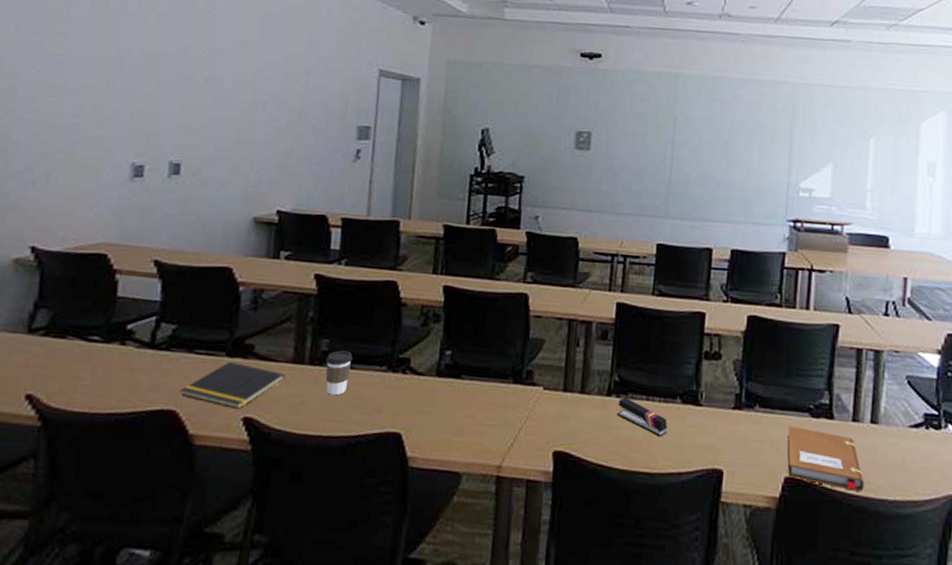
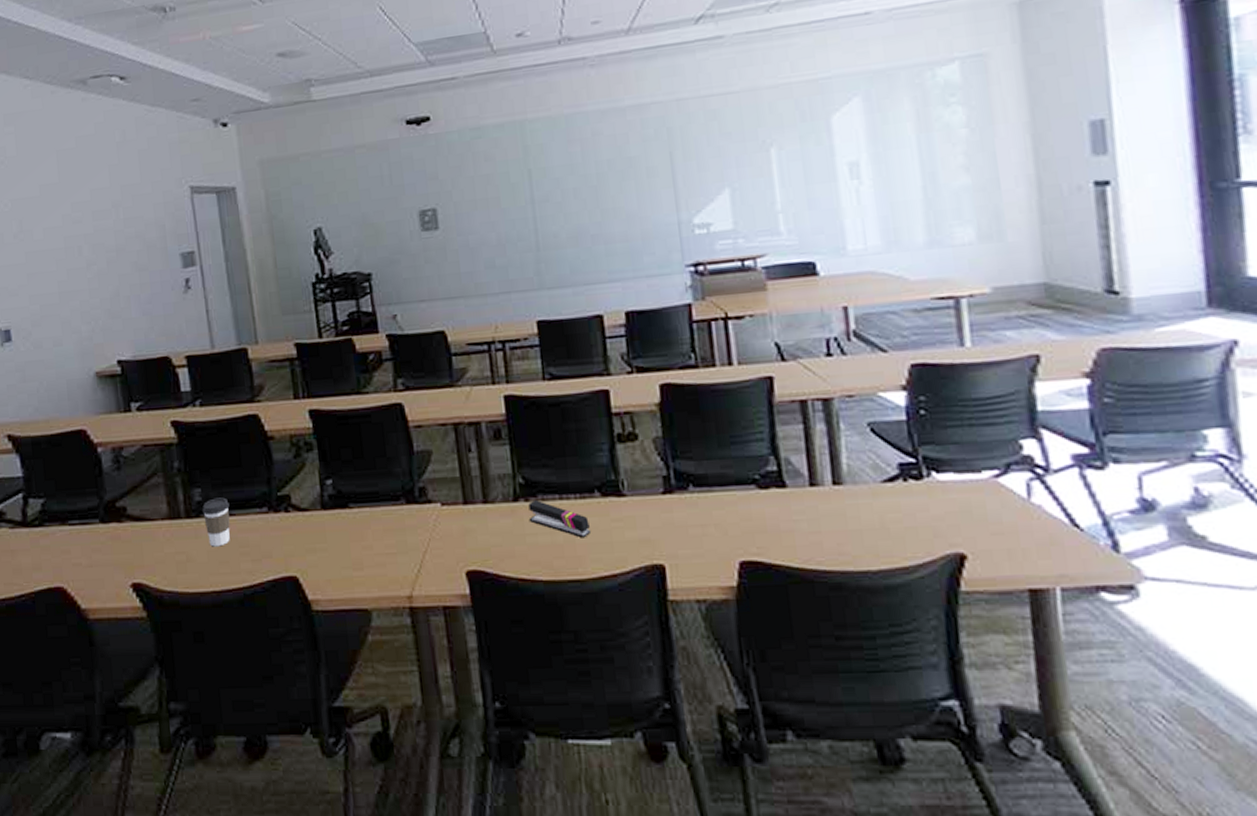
notepad: present [181,361,285,409] -> none [63,527,164,576]
notebook: present [787,425,865,492] -> none [733,502,839,567]

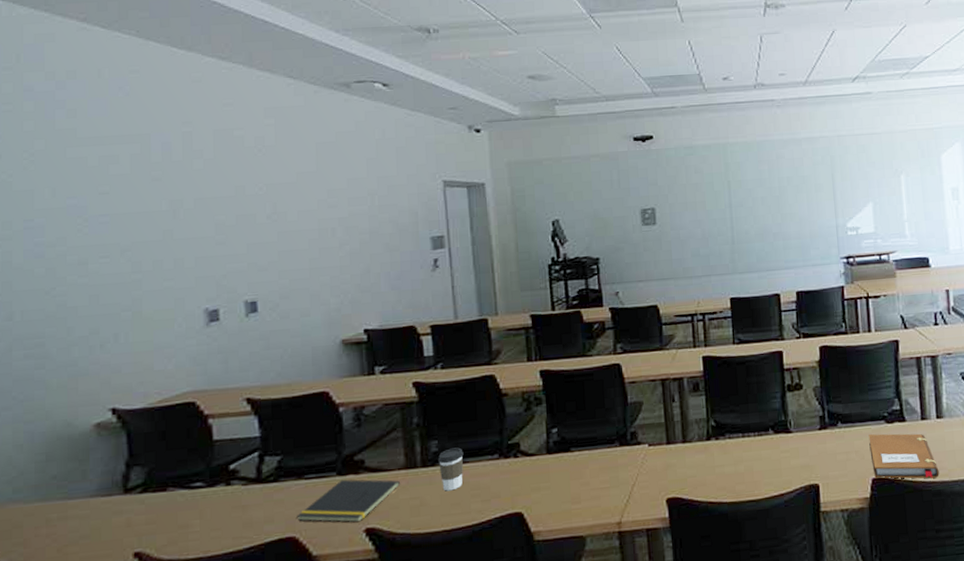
notepad: none [63,527,164,576] -> present [297,479,400,523]
stapler: present [528,499,590,538] -> none [718,438,765,467]
notebook: none [733,502,839,567] -> present [868,433,939,479]

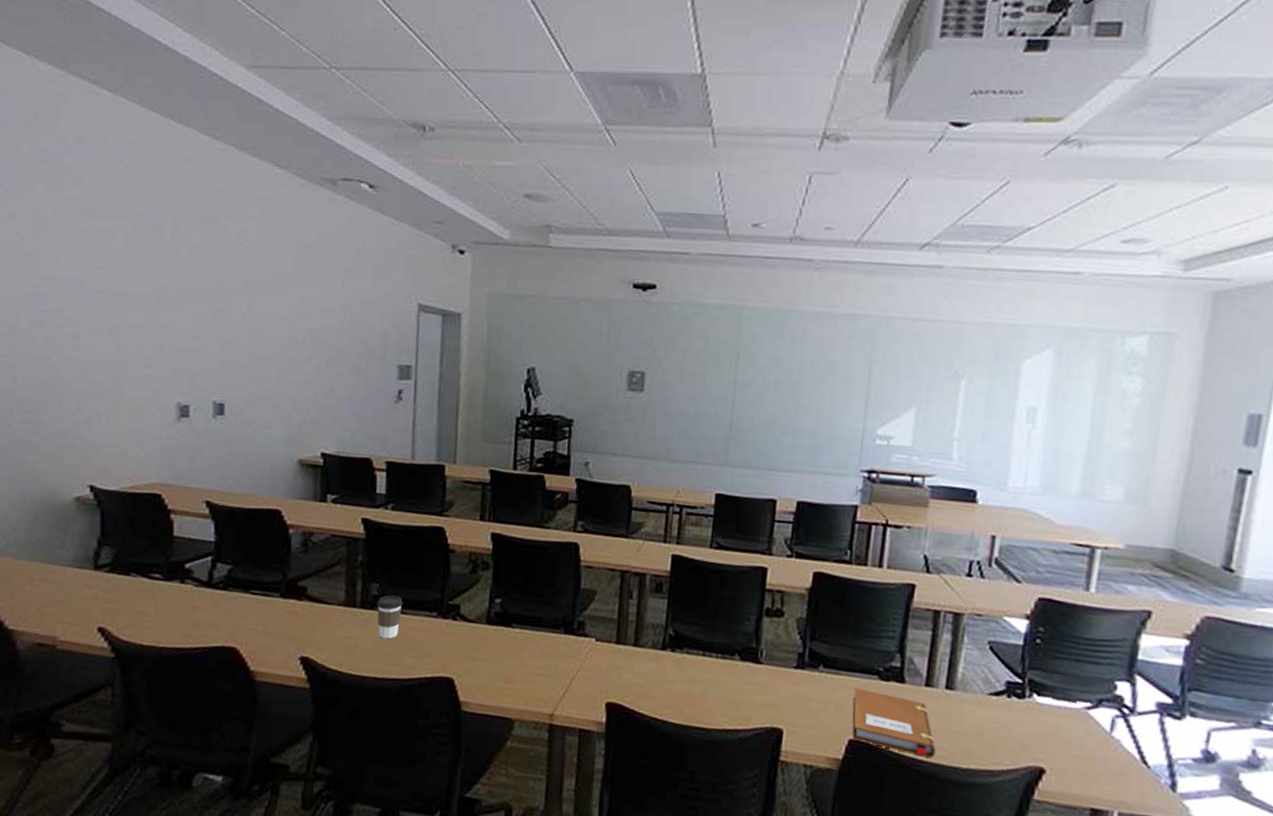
notepad: present [297,479,400,523] -> none [240,602,338,649]

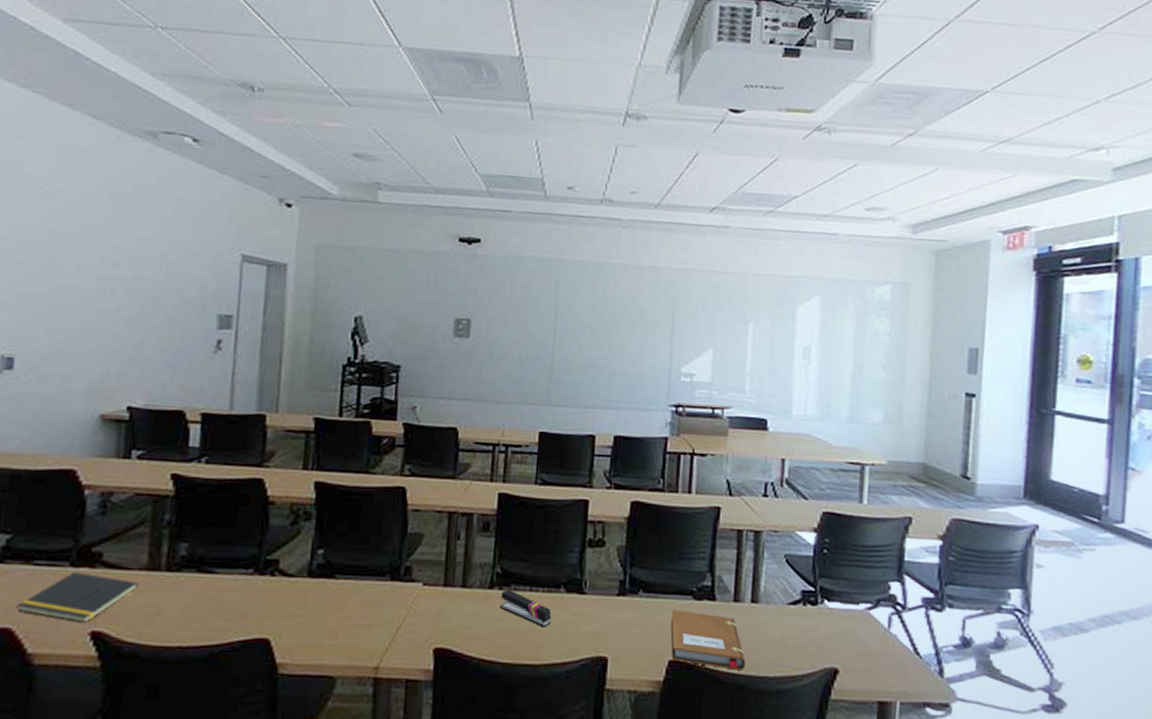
notepad: none [240,602,338,649] -> present [17,571,138,623]
coffee cup: present [377,595,403,639] -> none [184,554,215,603]
stapler: none [671,651,725,694] -> present [499,588,551,628]

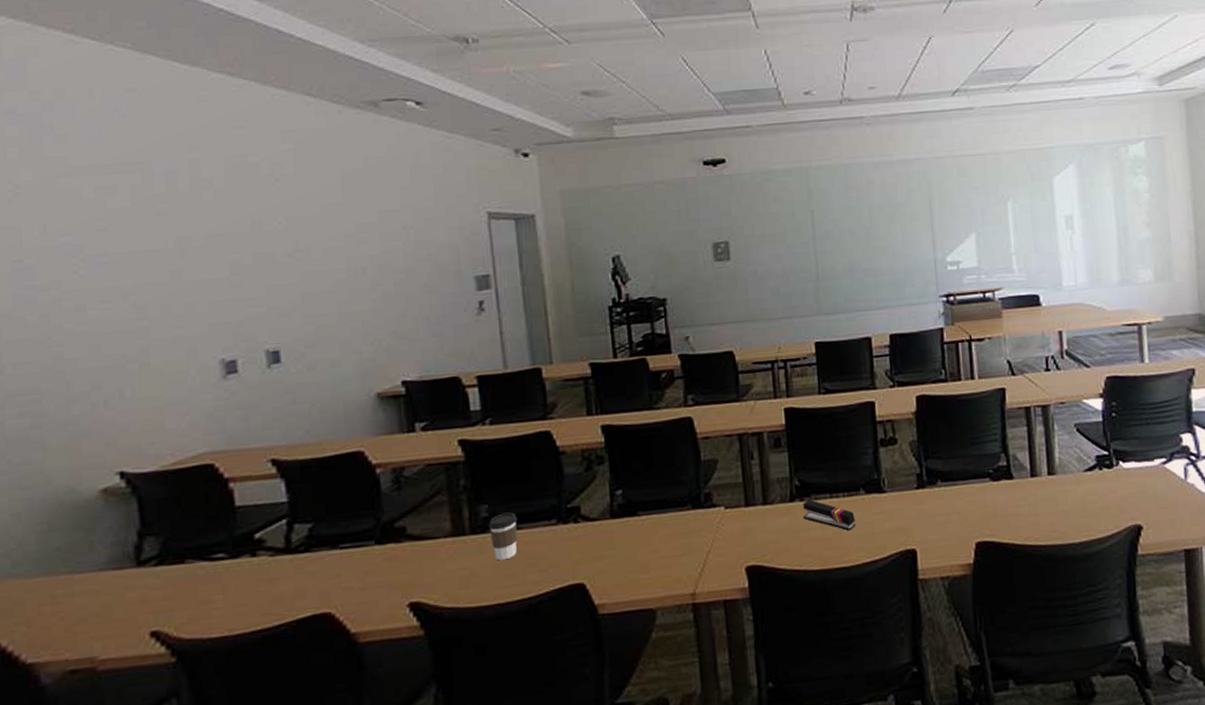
notepad: present [17,571,138,623] -> none [331,548,447,596]
coffee cup: none [184,554,215,603] -> present [489,512,517,561]
notebook: present [670,608,746,670] -> none [972,492,1051,543]

